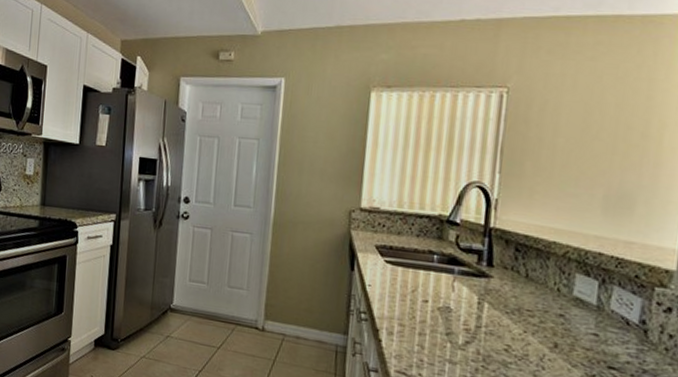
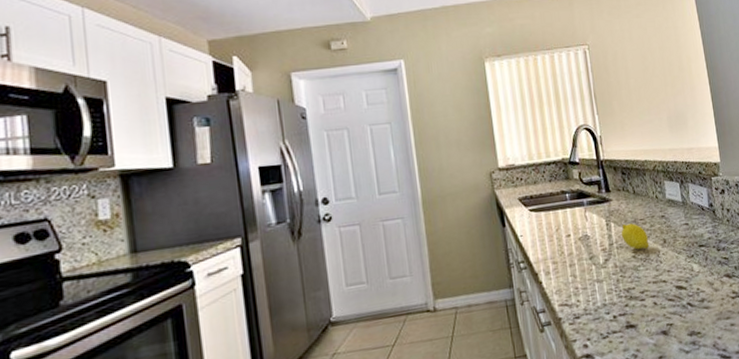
fruit: none [494,309,533,346] -> present [621,223,650,250]

